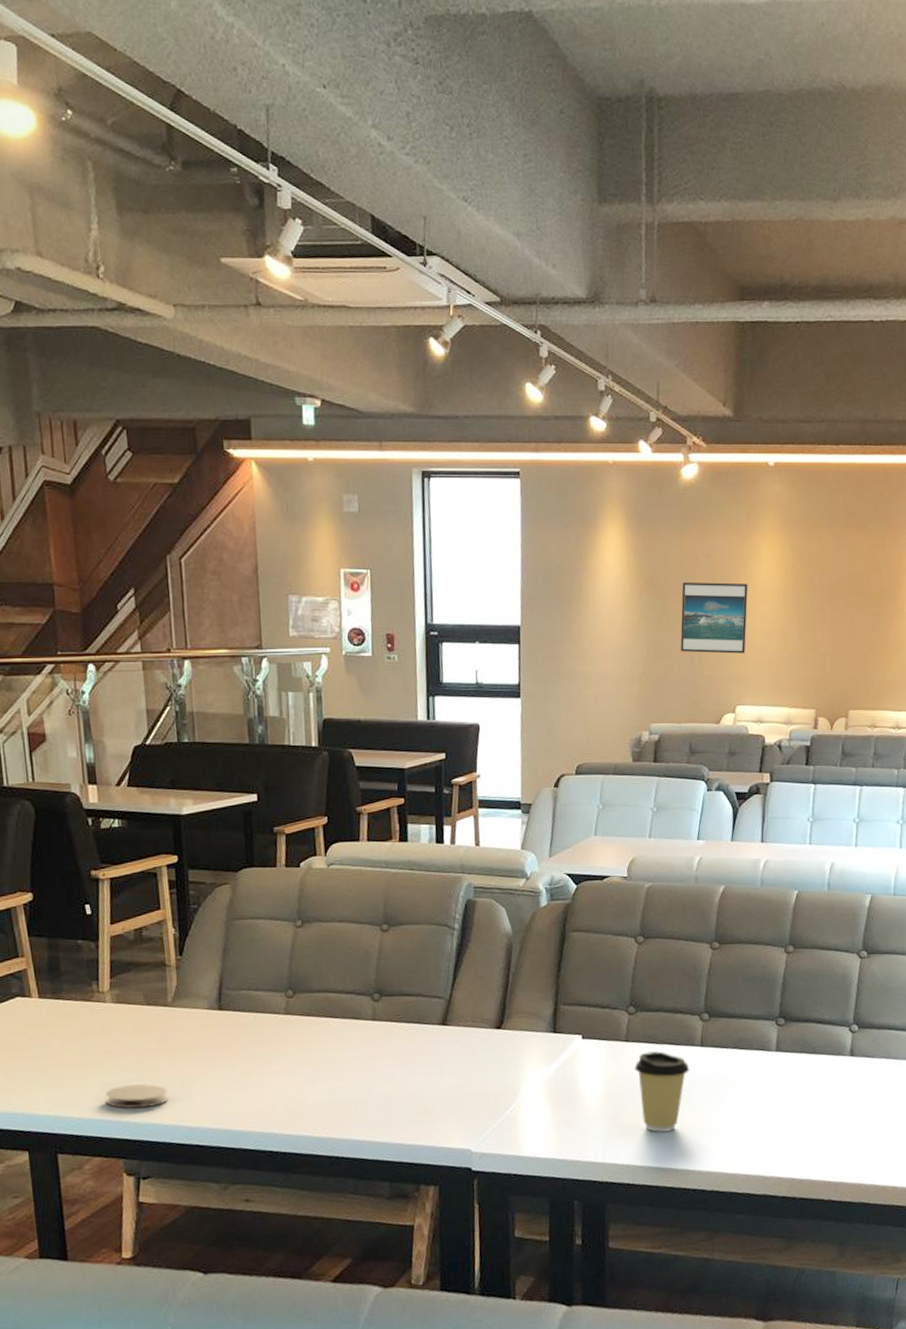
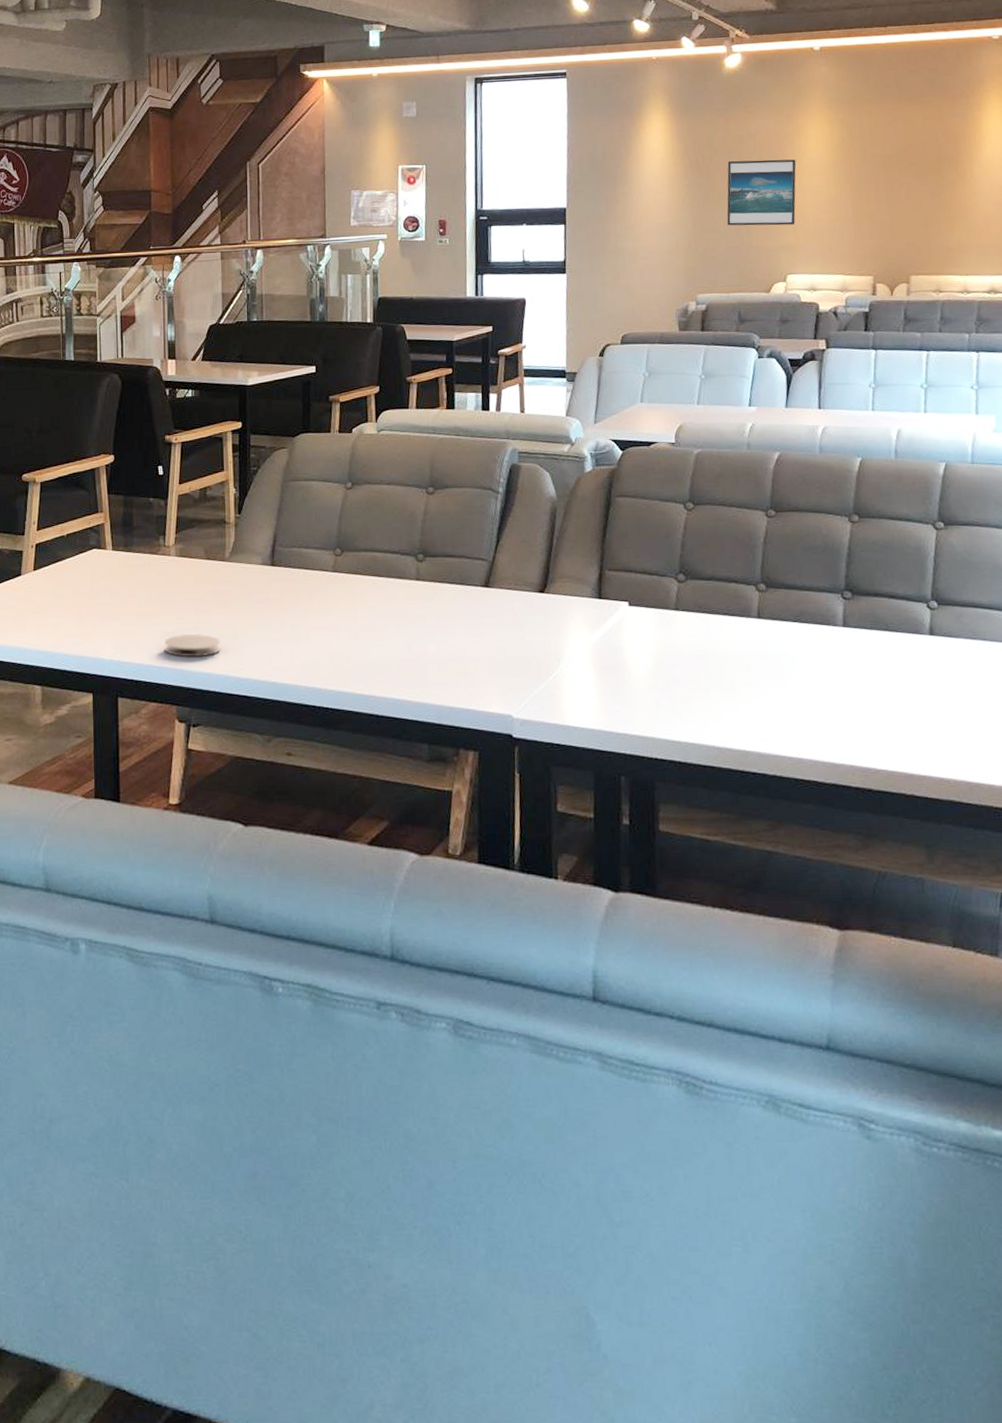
coffee cup: present [634,1050,690,1133] -> none [685,621,746,709]

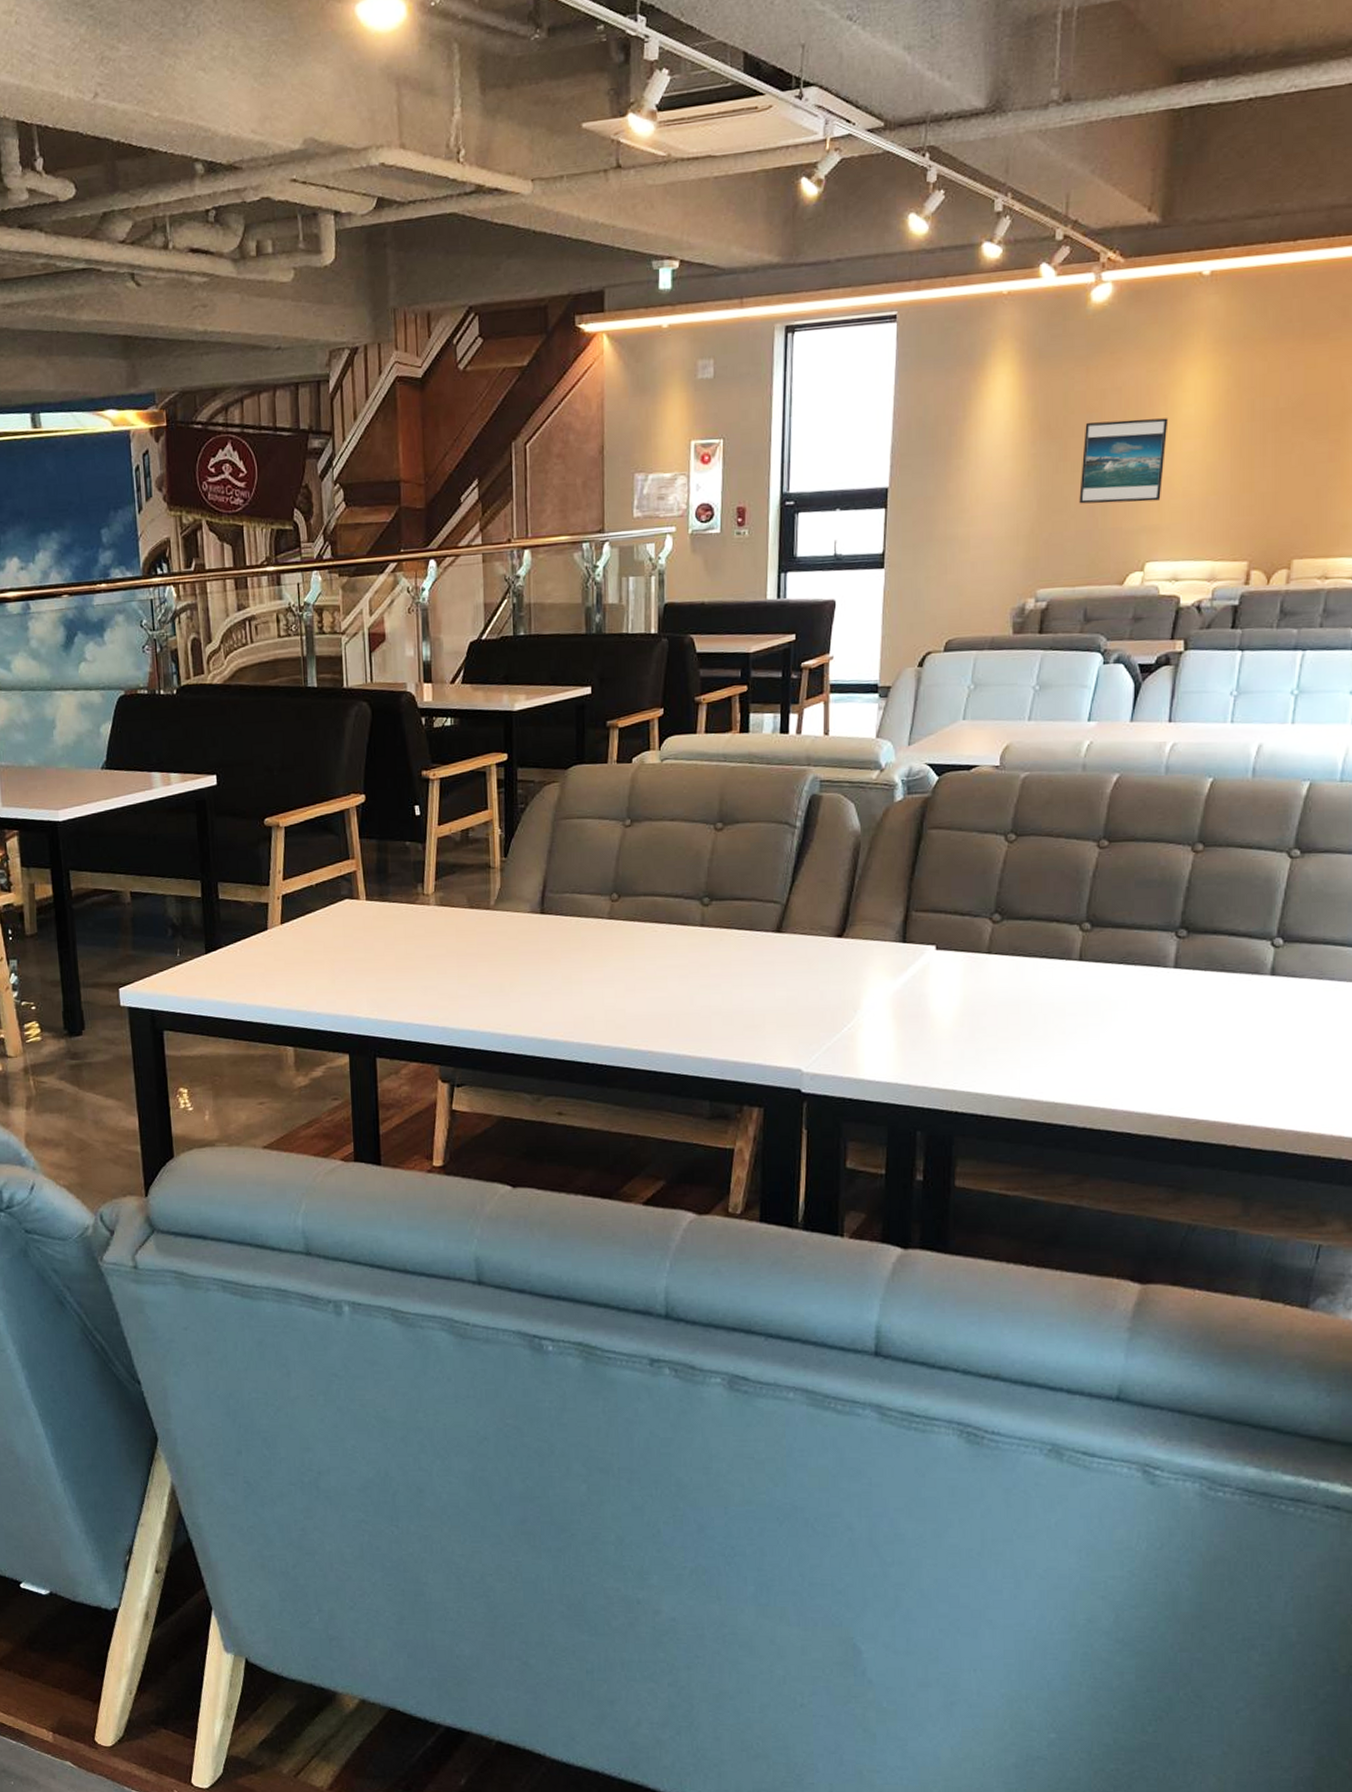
coaster: present [164,633,220,658] -> none [425,989,486,1014]

